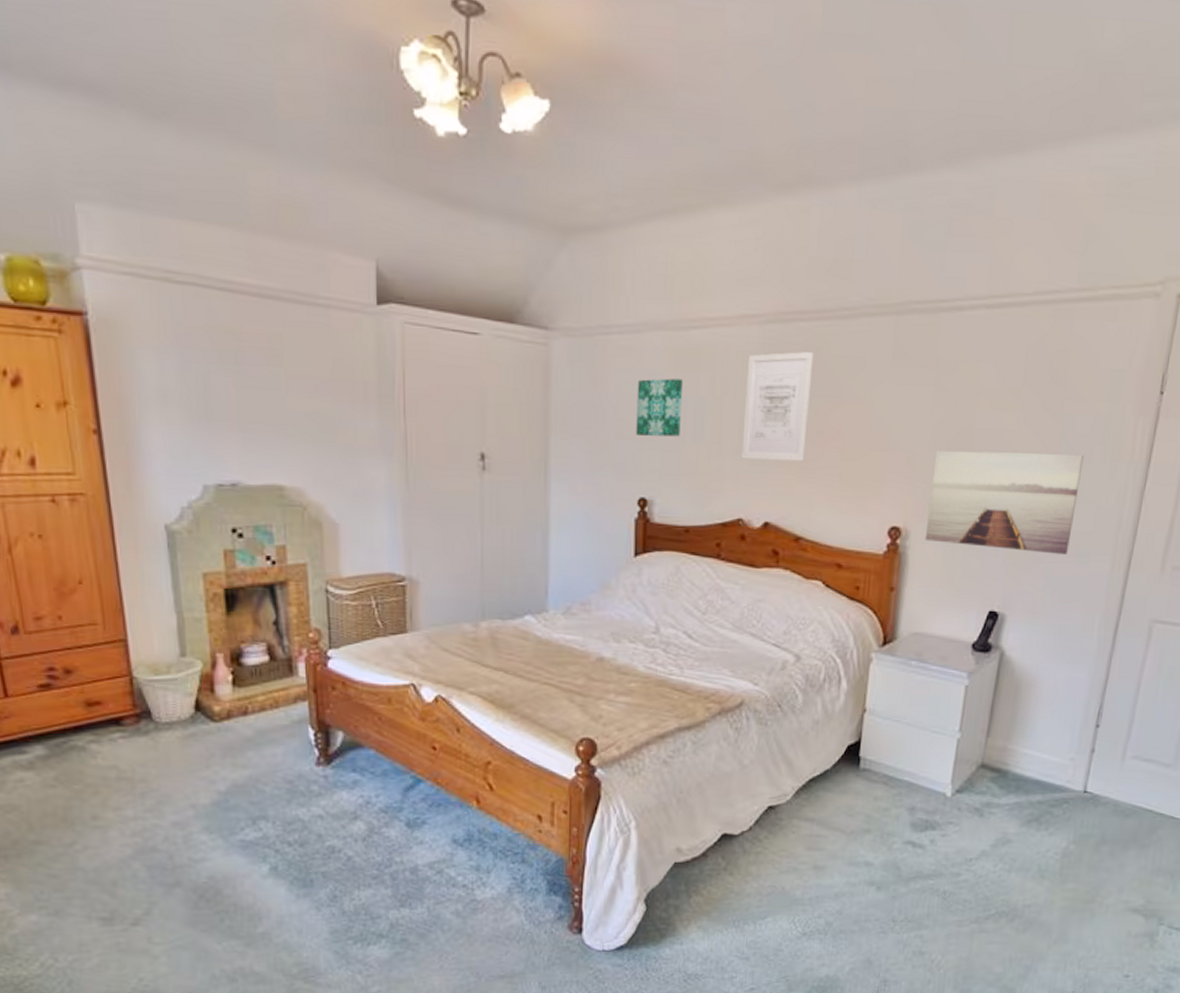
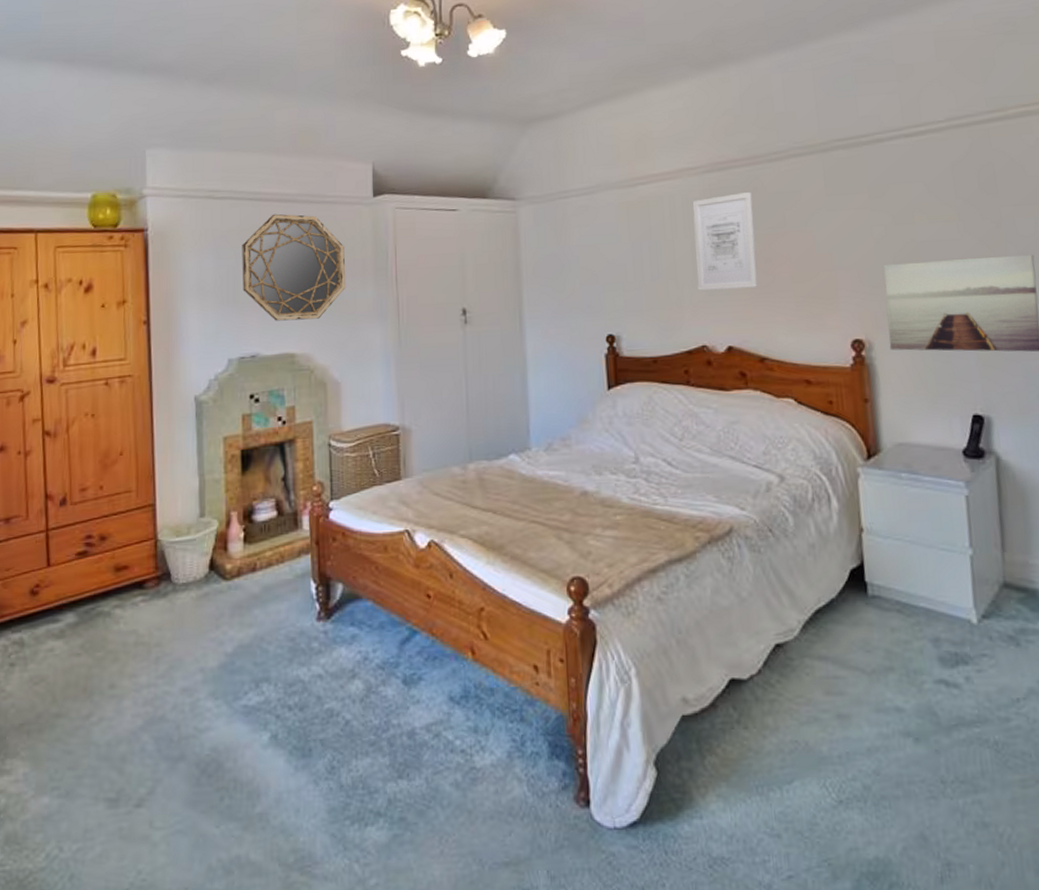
home mirror: none [212,311,344,448] -> present [242,213,346,321]
wall art: present [636,378,684,437] -> none [596,228,639,279]

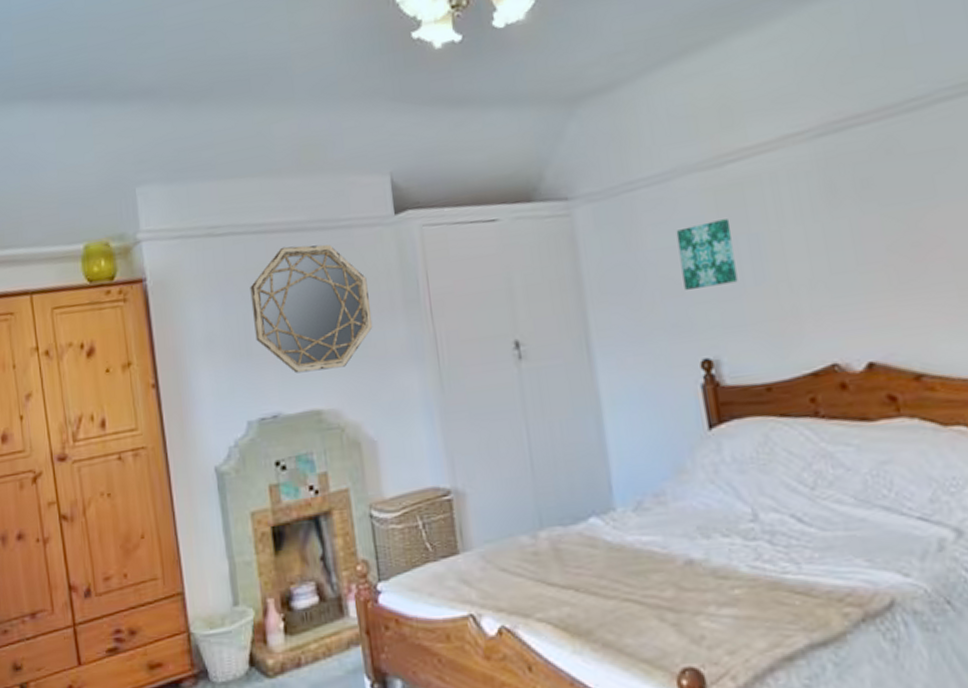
wall art: none [596,228,639,279] -> present [676,219,738,290]
wall art: present [692,191,758,291] -> none [802,154,903,293]

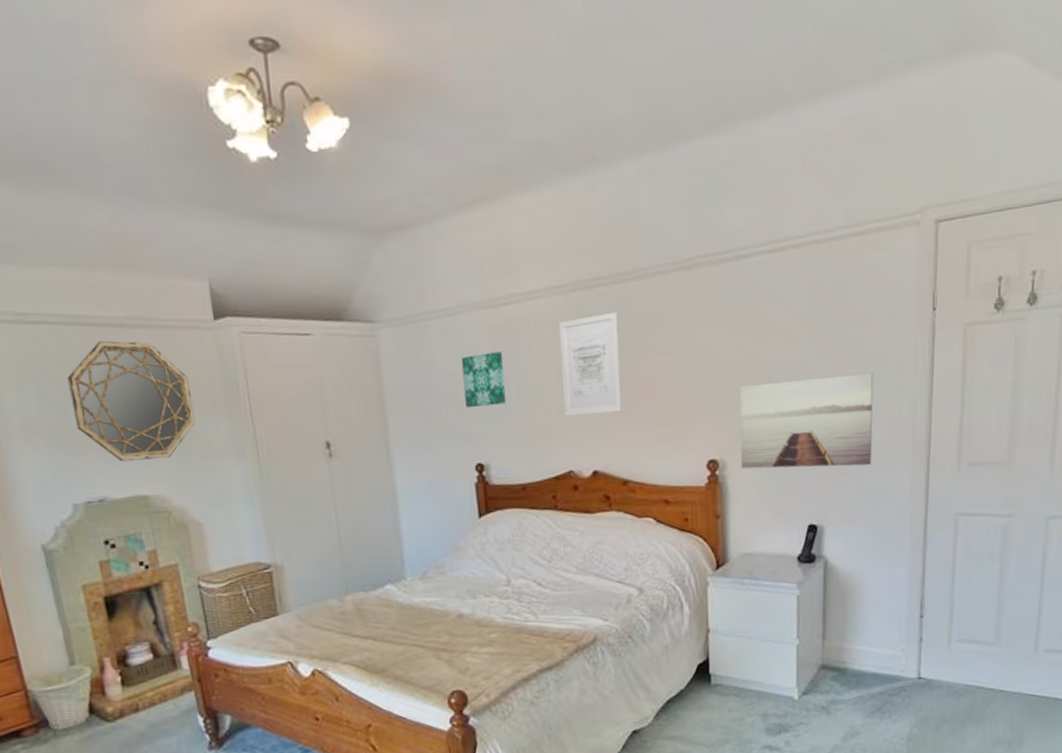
wall art: none [802,154,903,293] -> present [558,311,622,416]

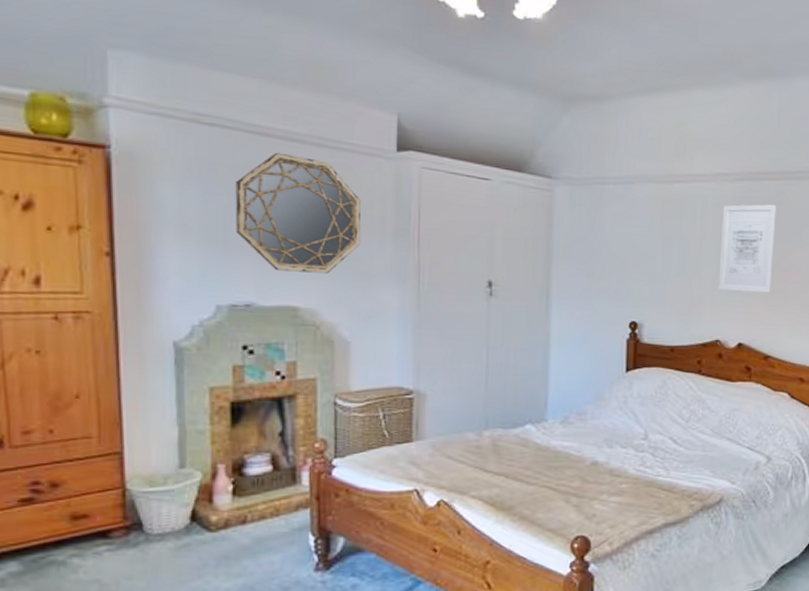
wall art: present [461,352,506,407] -> none [628,222,669,271]

